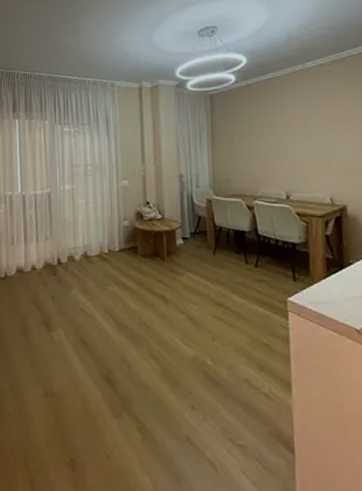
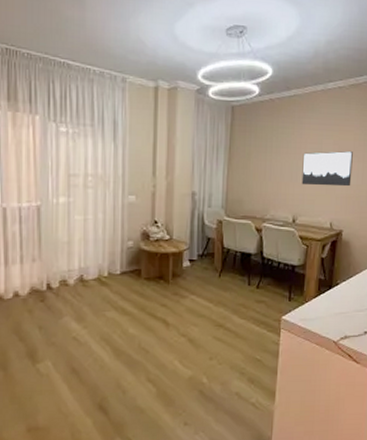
wall art: none [289,124,350,162] -> present [301,151,353,187]

